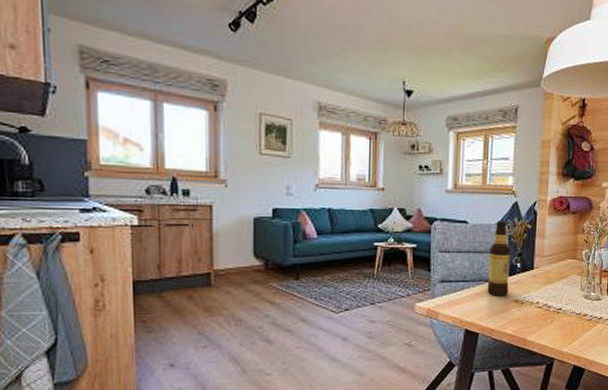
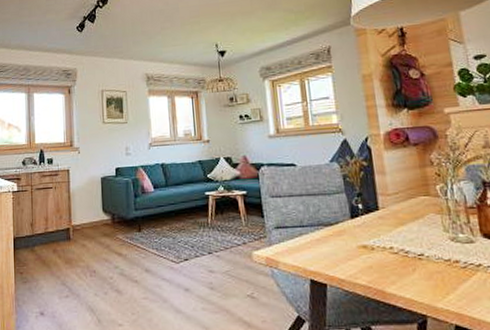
bottle: present [487,221,510,296] -> none [324,160,354,242]

